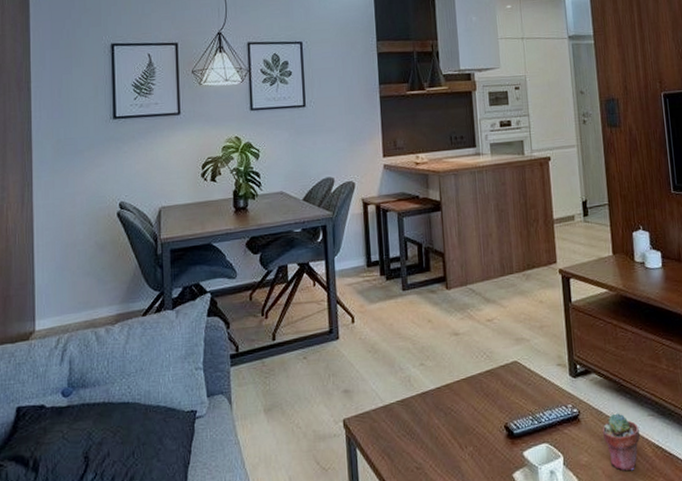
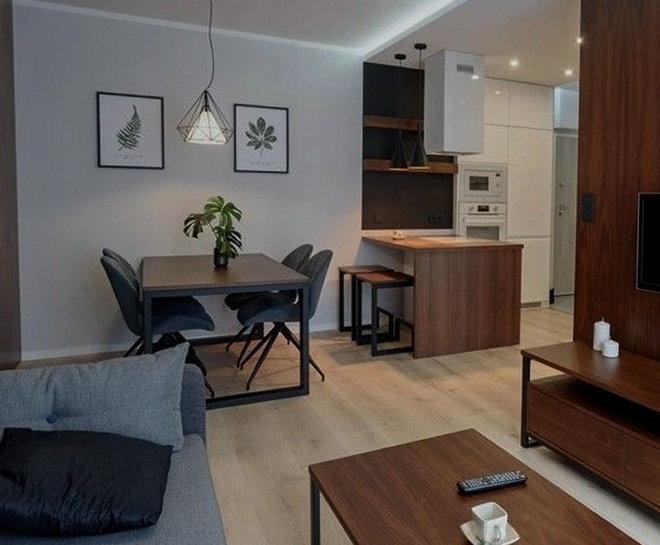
potted succulent: present [602,413,640,471] -> none [545,482,579,532]

